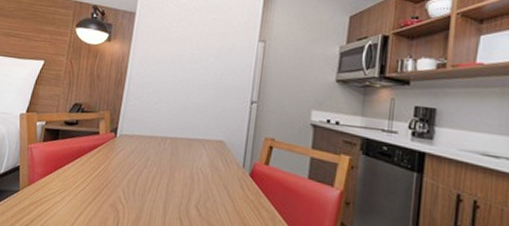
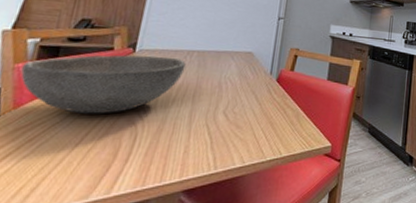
bowl: none [32,138,160,197] -> present [20,54,186,114]

